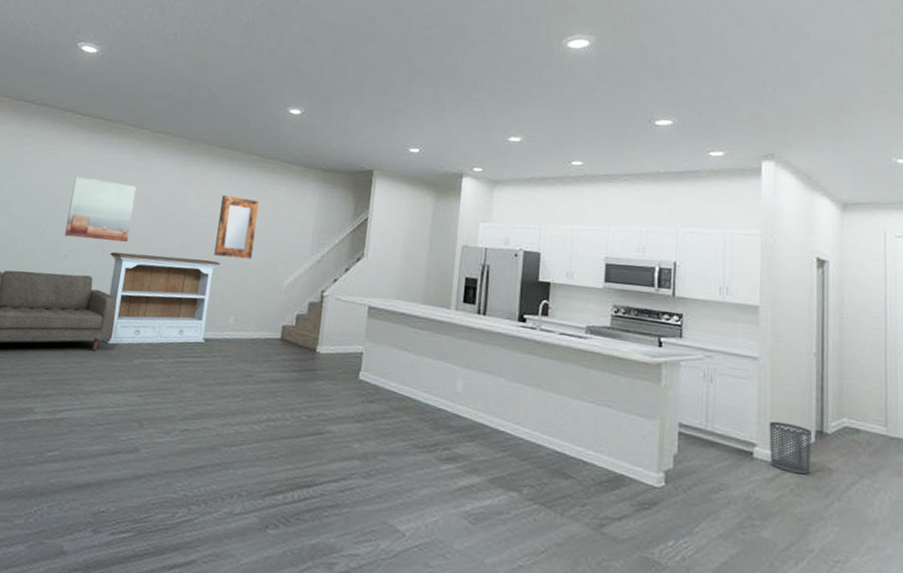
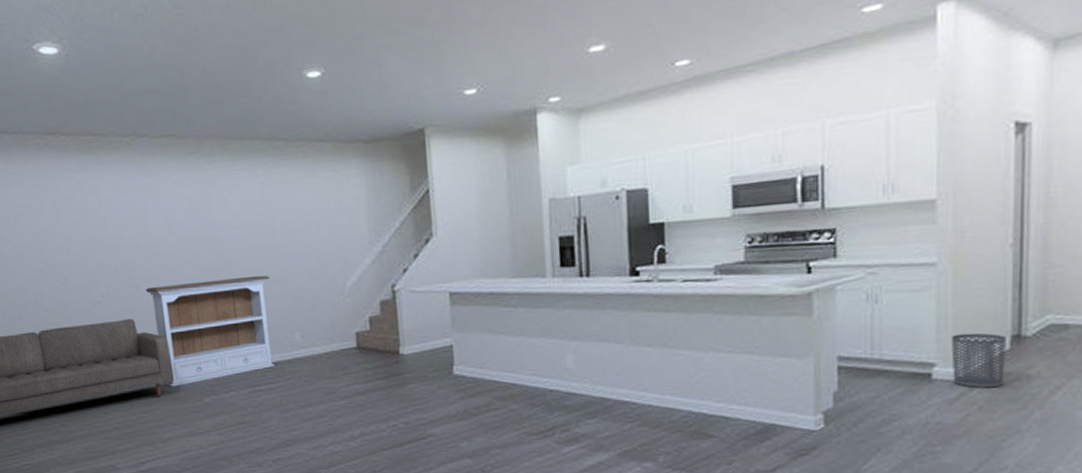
wall art: present [65,176,137,242] -> none [81,207,160,281]
home mirror: present [214,195,259,260] -> none [252,195,304,269]

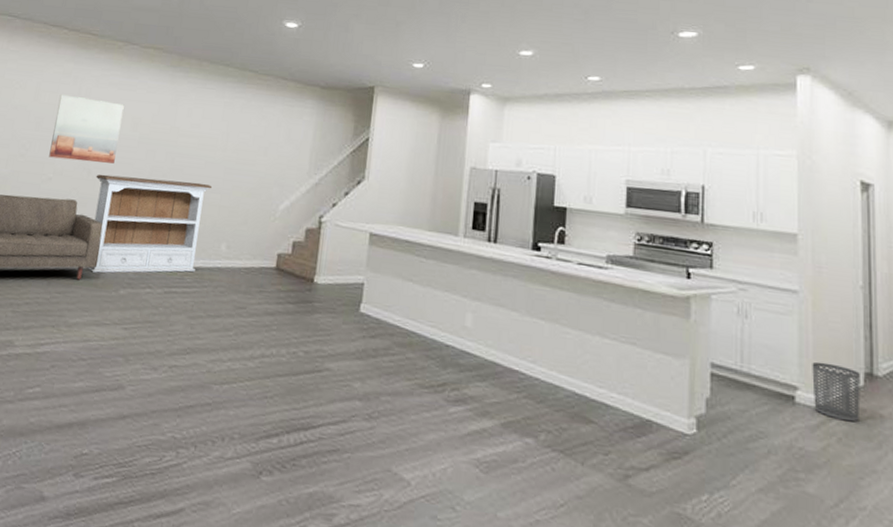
wall art: none [81,207,160,281] -> present [49,94,124,164]

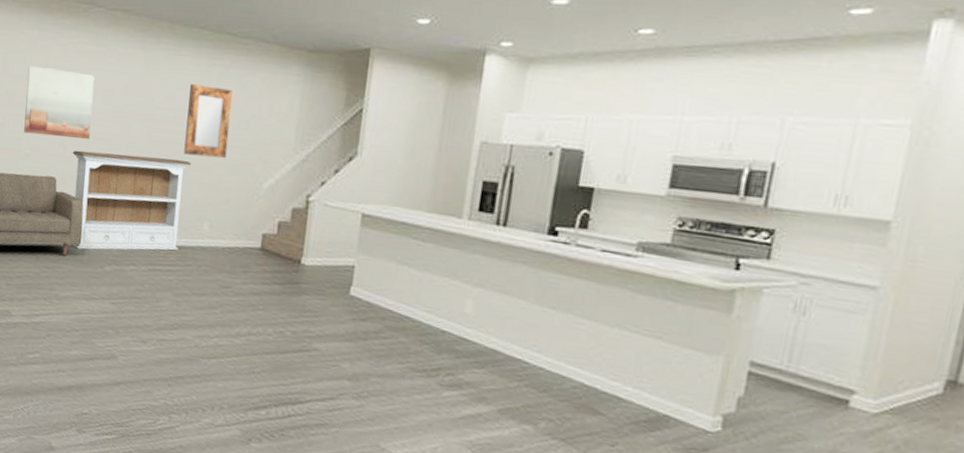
home mirror: none [205,114,253,182] -> present [184,84,233,159]
waste bin: present [812,362,861,422] -> none [872,365,940,431]

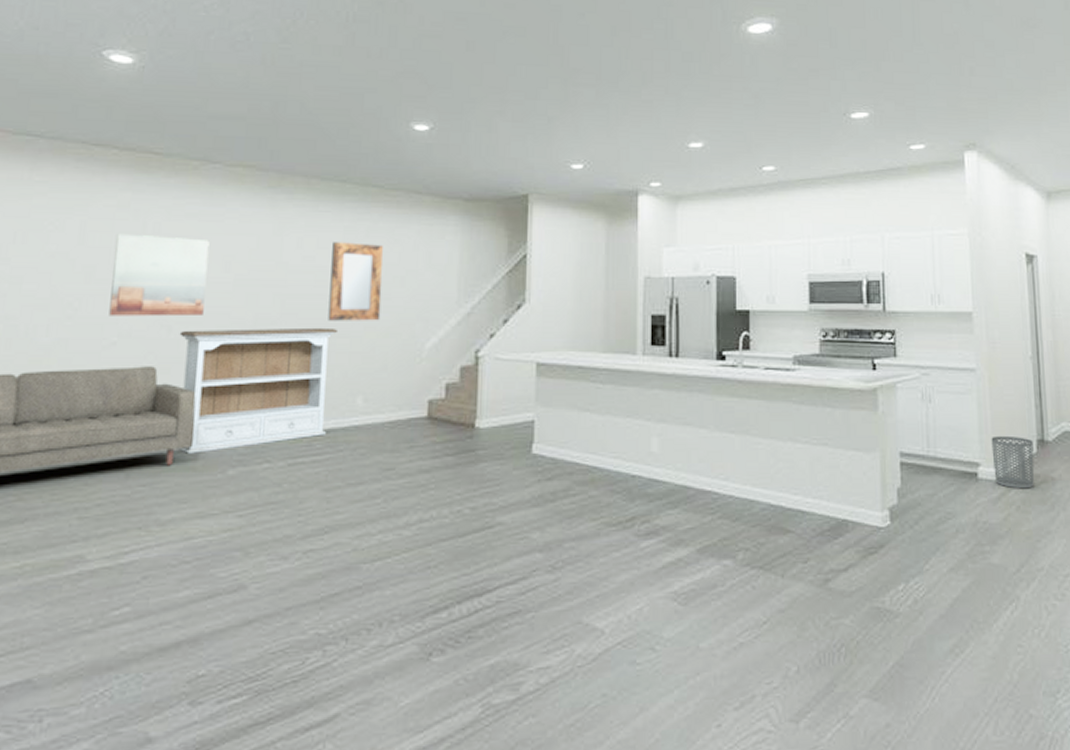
waste bin: none [872,365,940,431] -> present [991,435,1035,489]

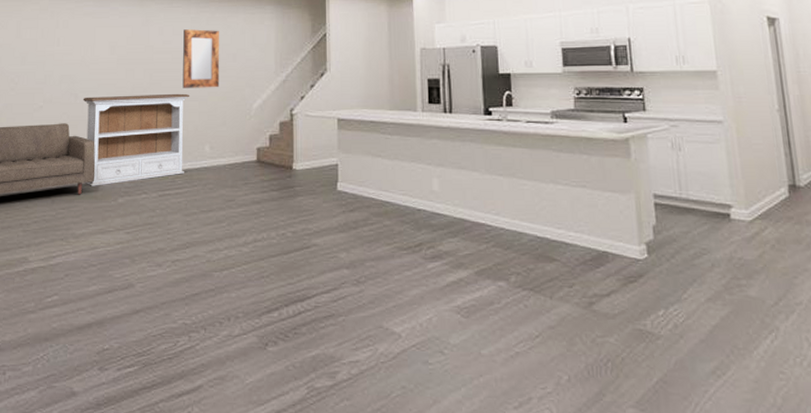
wall art: present [109,233,210,317] -> none [37,29,100,88]
waste bin: present [991,435,1035,489] -> none [742,181,788,229]

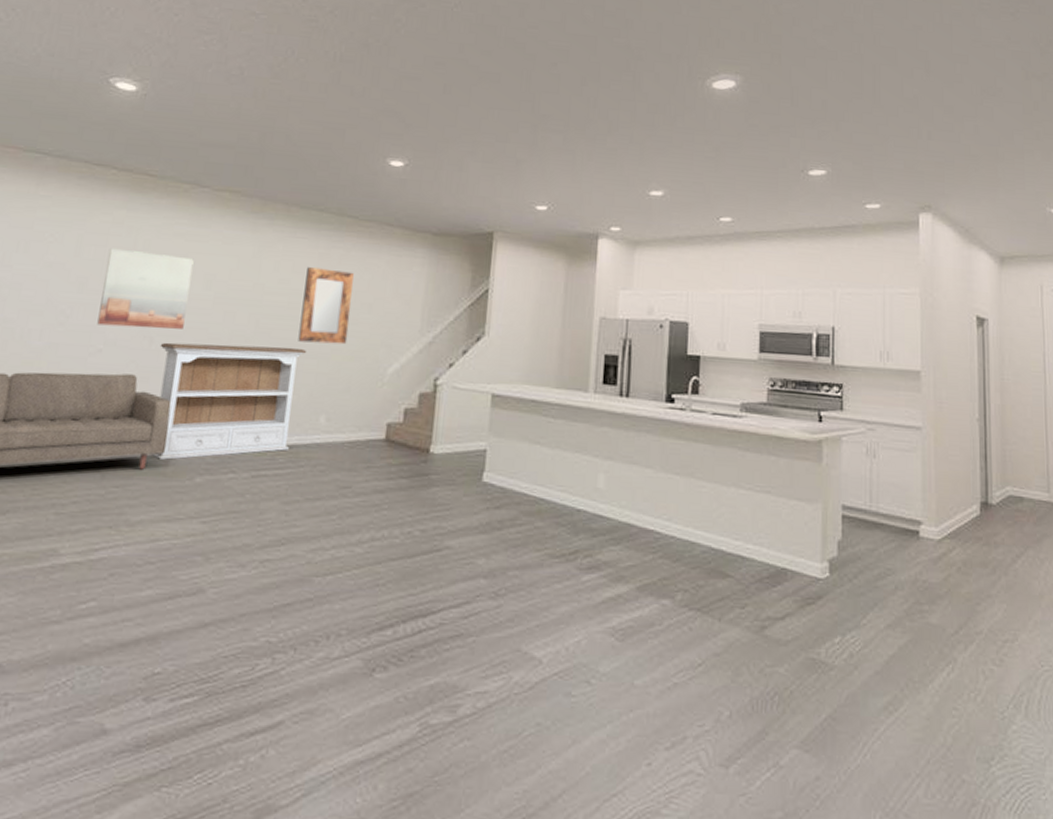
wall art: none [37,29,100,88] -> present [97,248,194,329]

